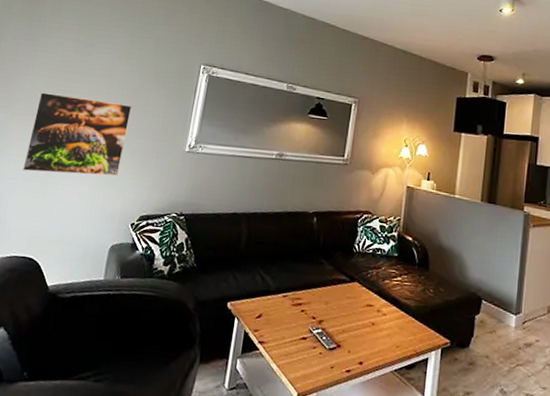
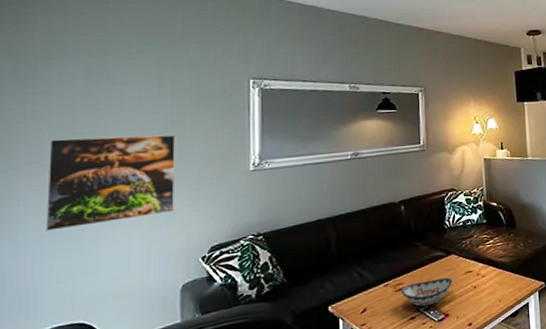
decorative bowl: none [297,301,351,330] -> present [400,277,453,307]

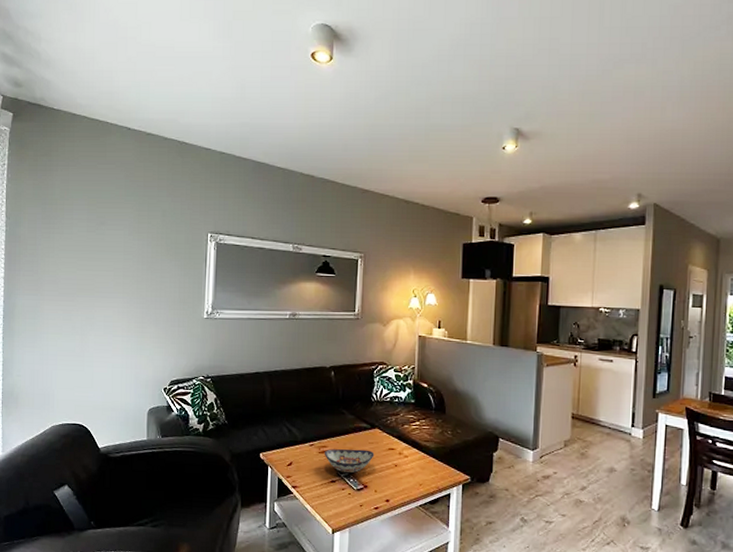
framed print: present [45,134,176,231] -> none [60,273,149,348]

